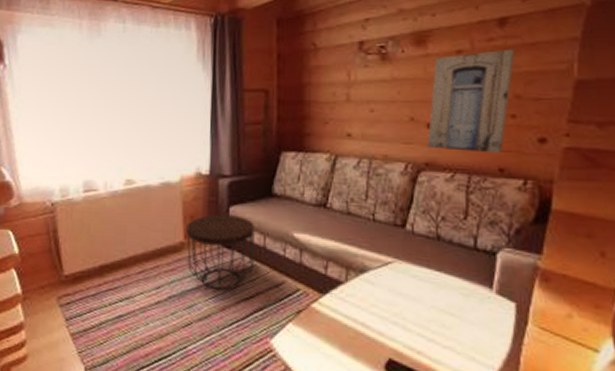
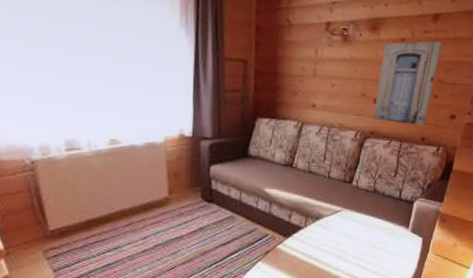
side table: present [186,214,255,290] -> none [170,172,232,237]

